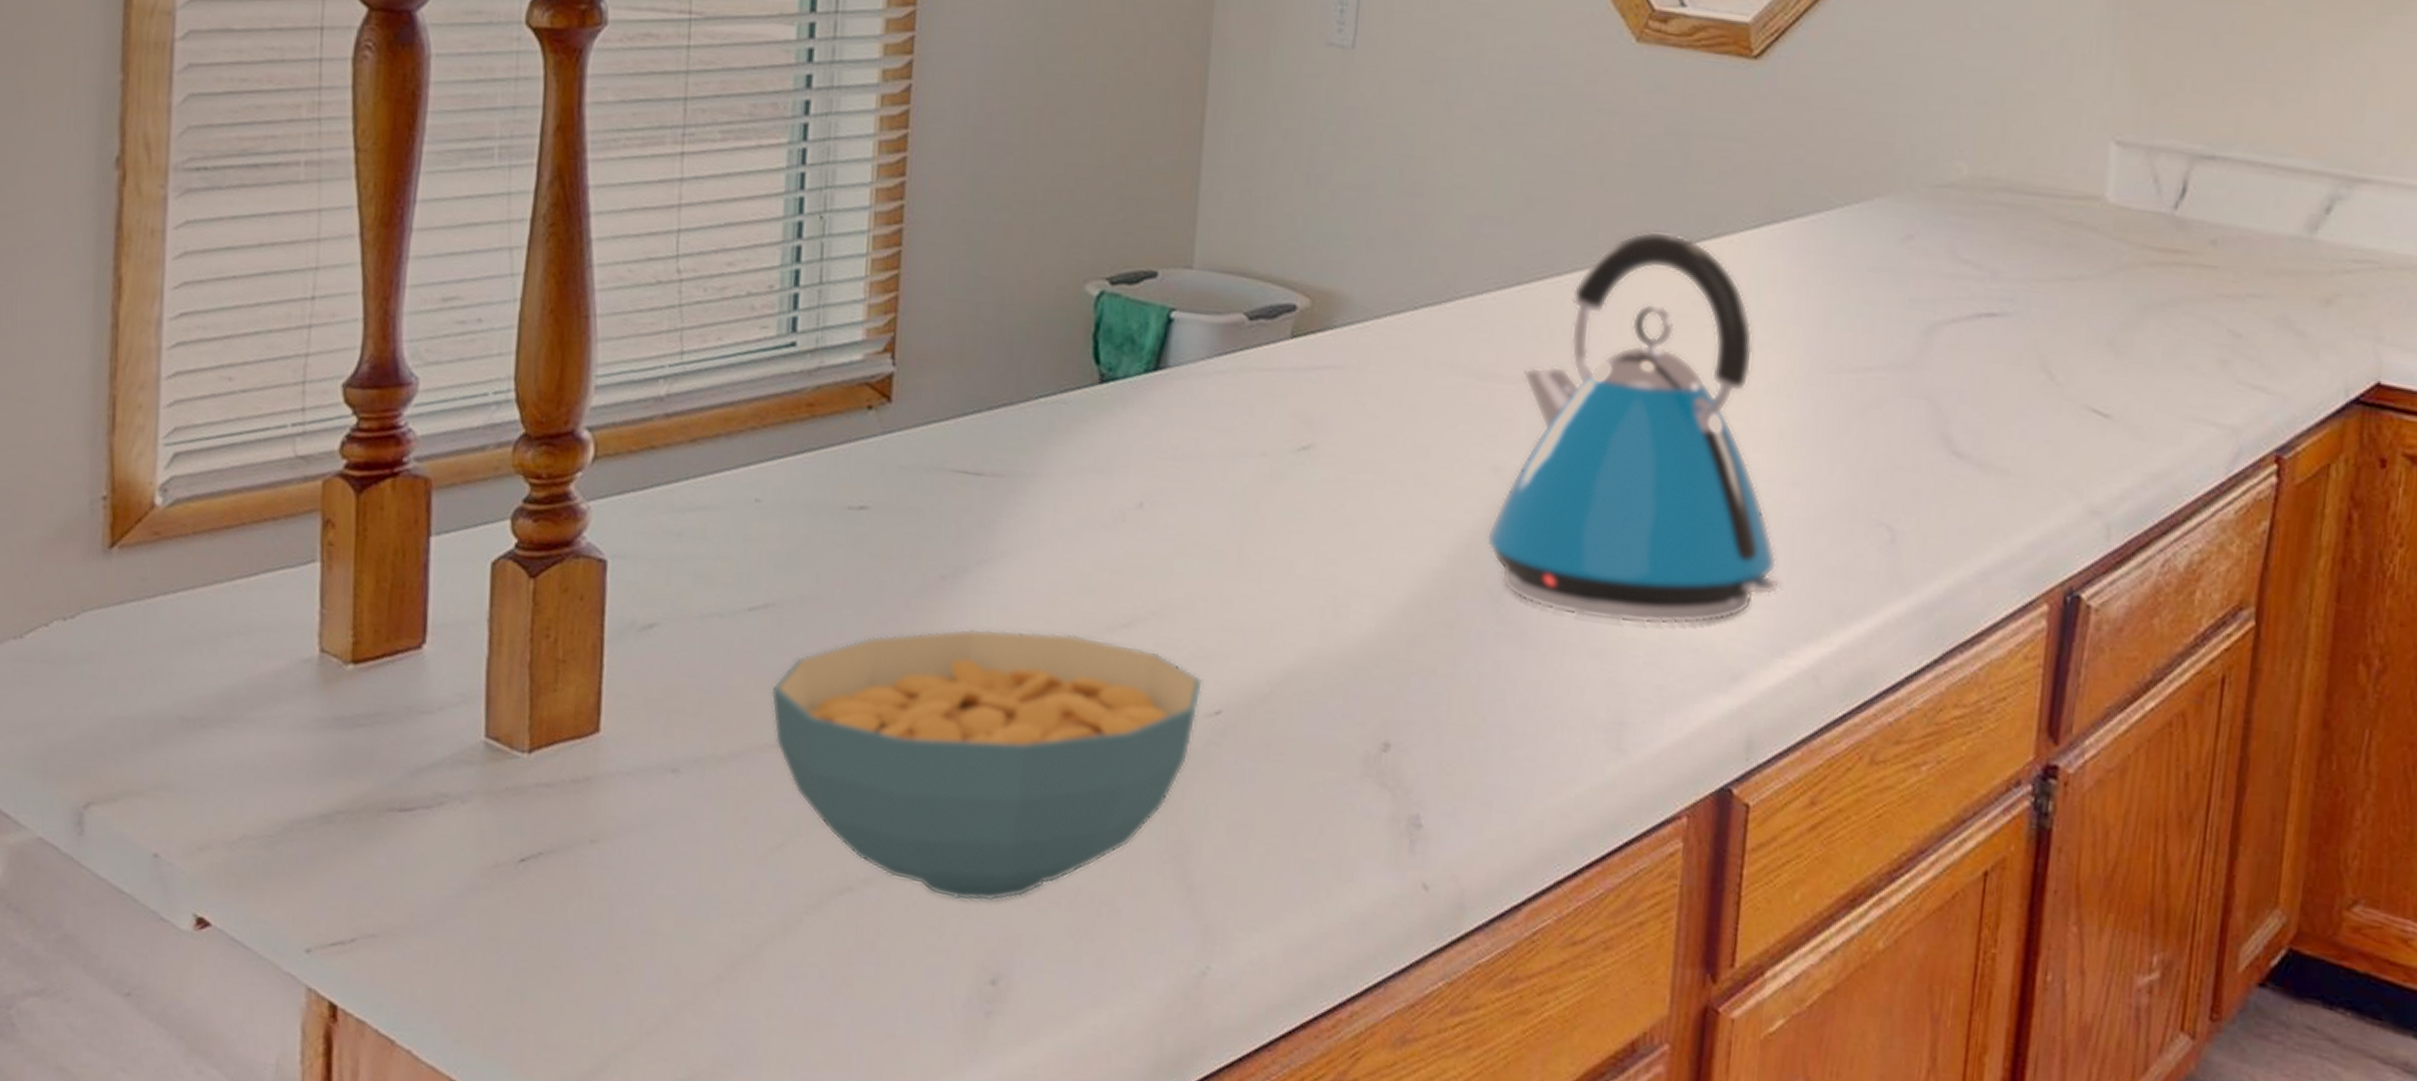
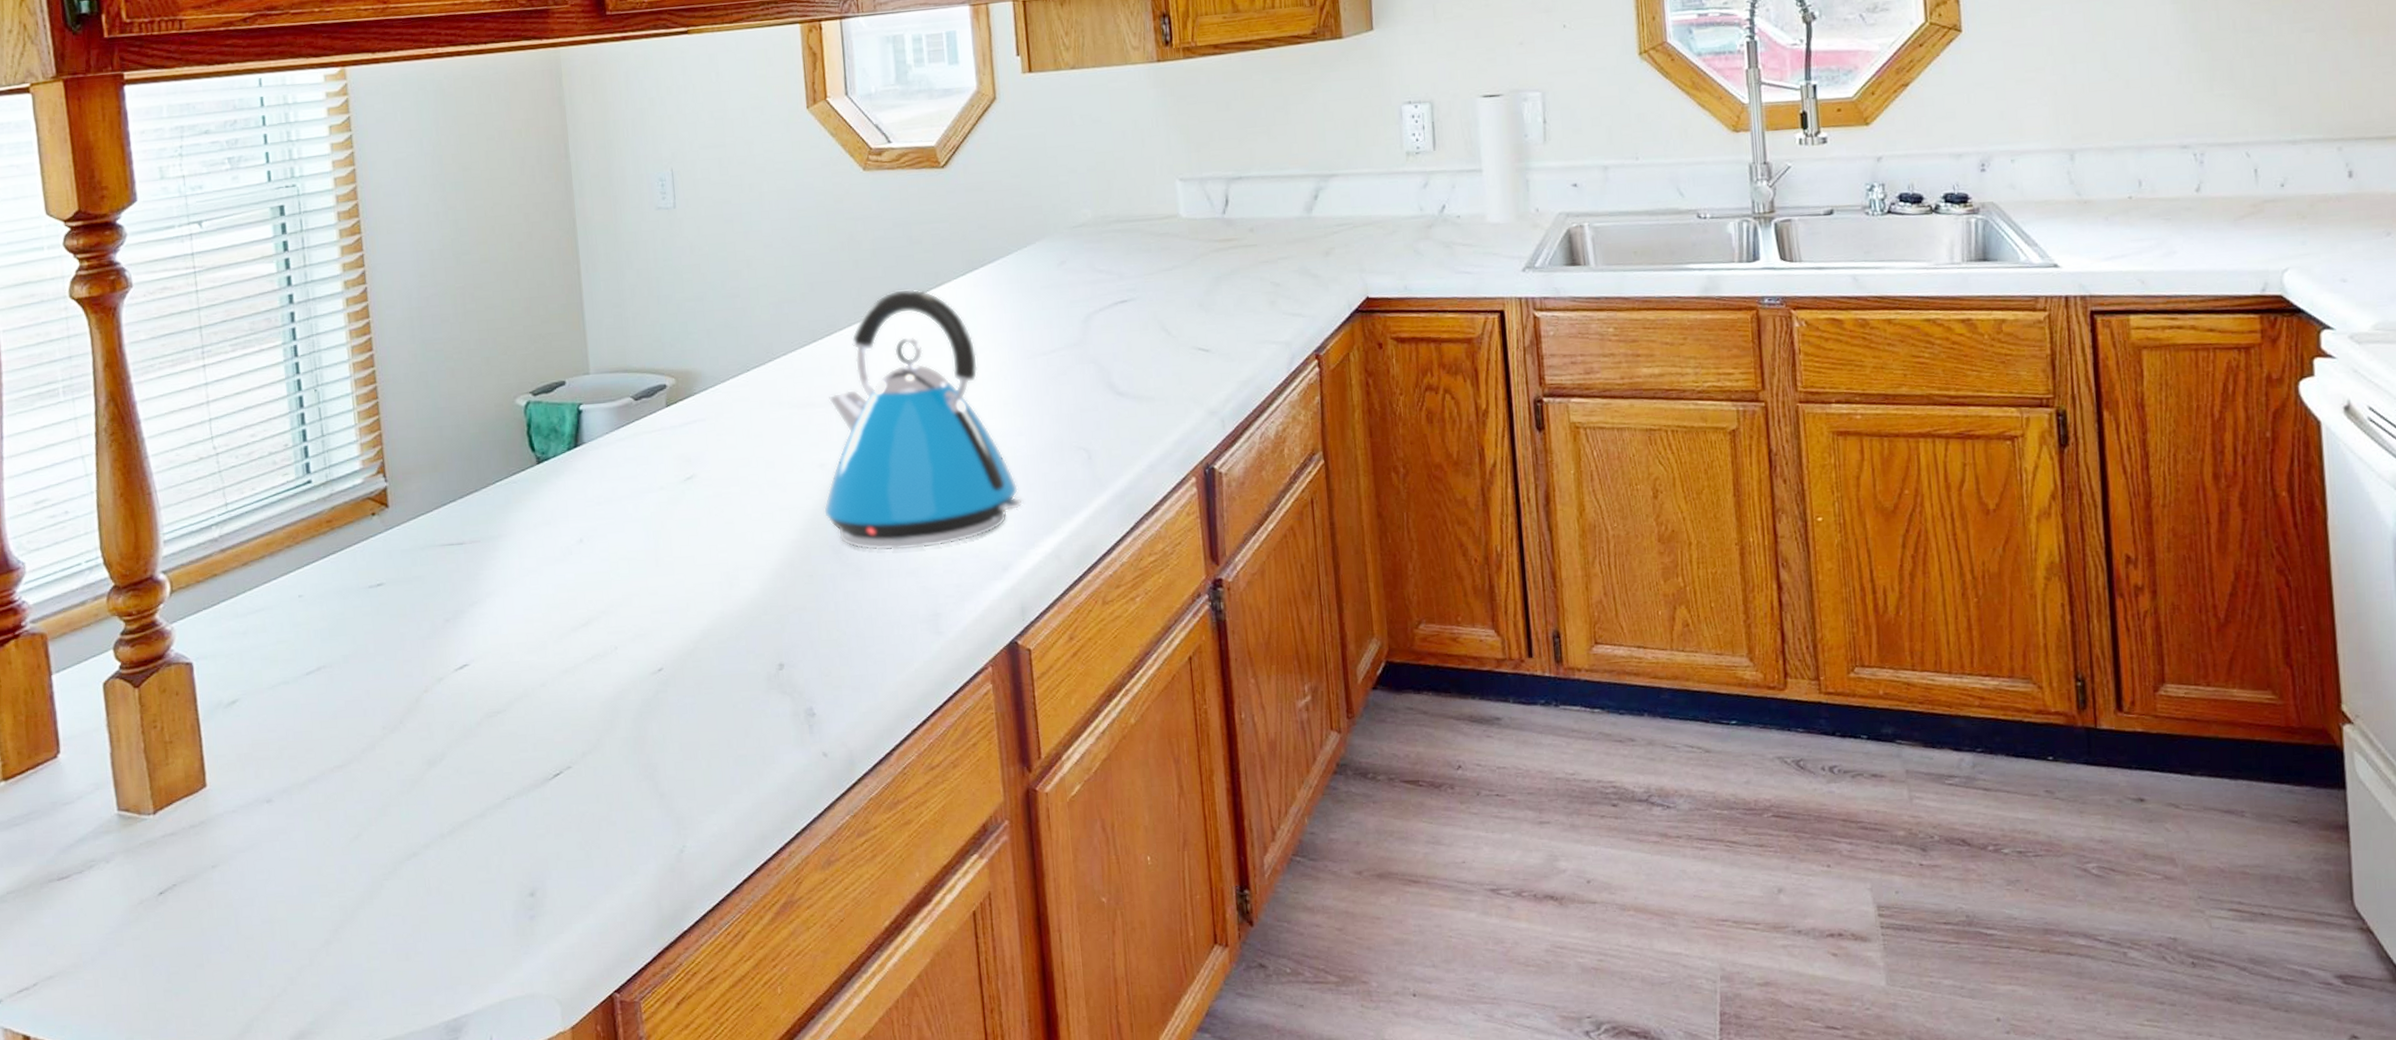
cereal bowl: present [771,628,1204,902] -> none [332,637,647,844]

